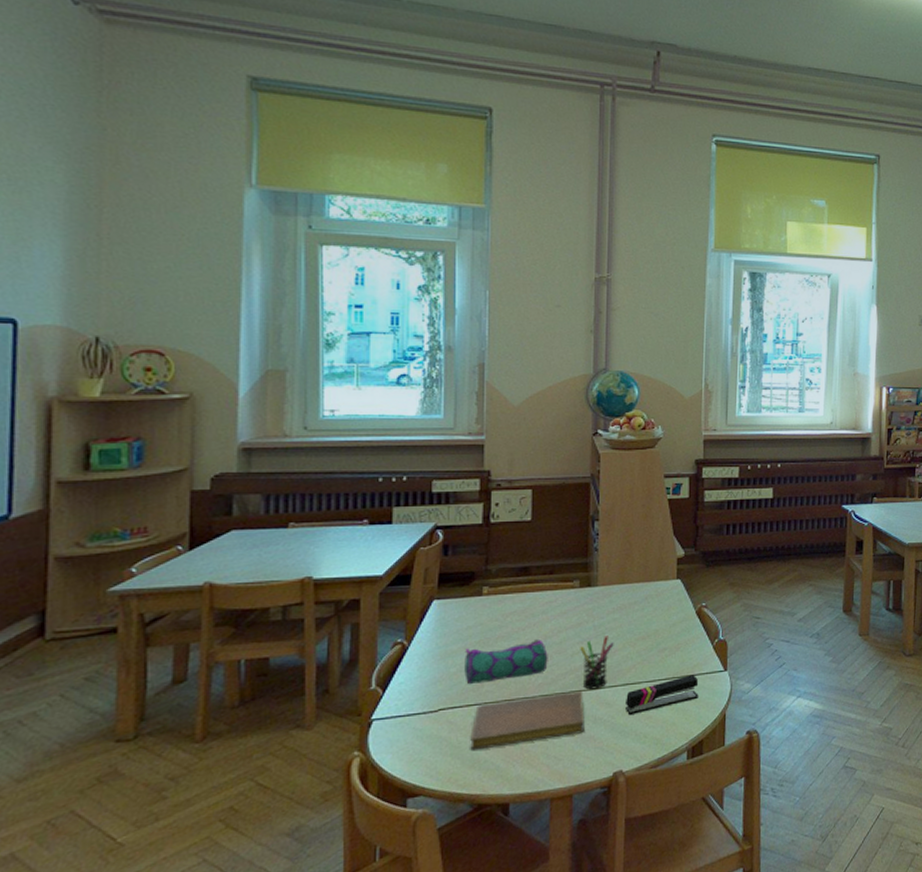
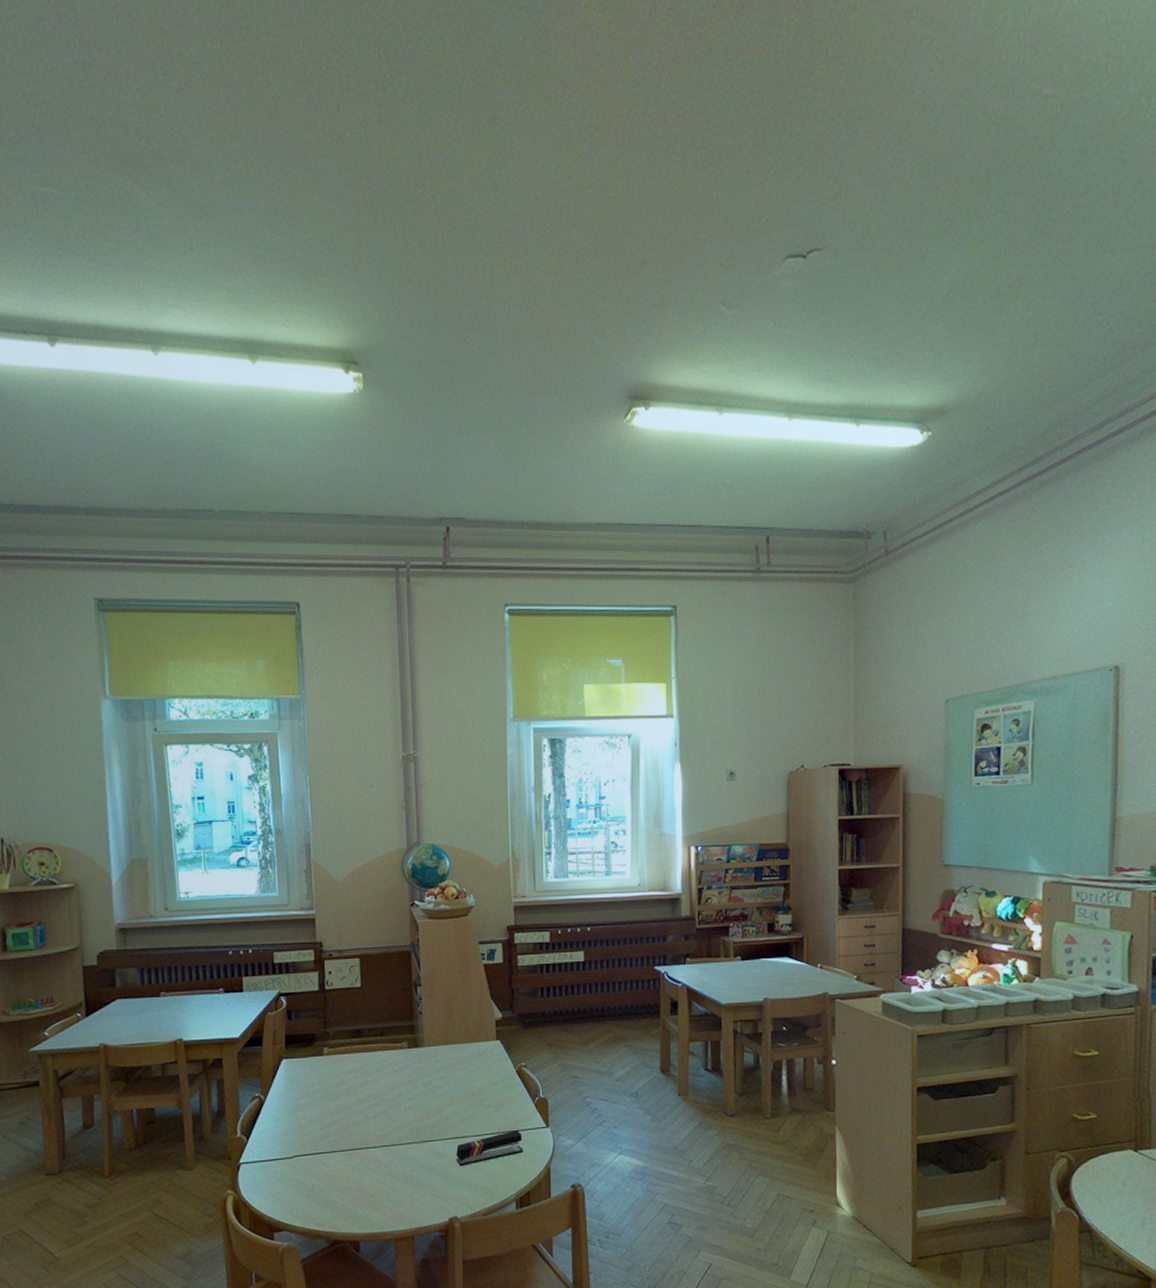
pencil case: present [464,638,548,685] -> none [312,1094,385,1135]
notebook: present [470,690,585,750] -> none [322,1142,421,1193]
pen holder: present [580,636,614,690] -> none [412,1093,442,1142]

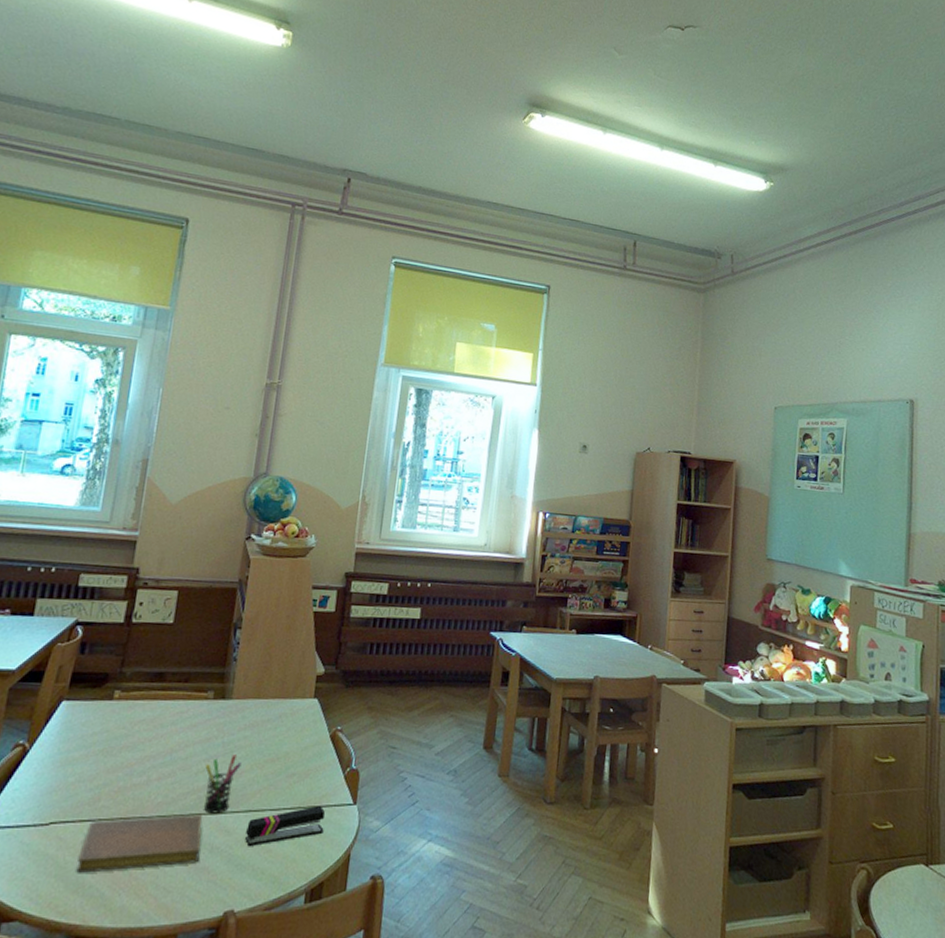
notebook: none [322,1142,421,1193] -> present [76,813,202,873]
pen holder: none [412,1093,442,1142] -> present [203,754,242,814]

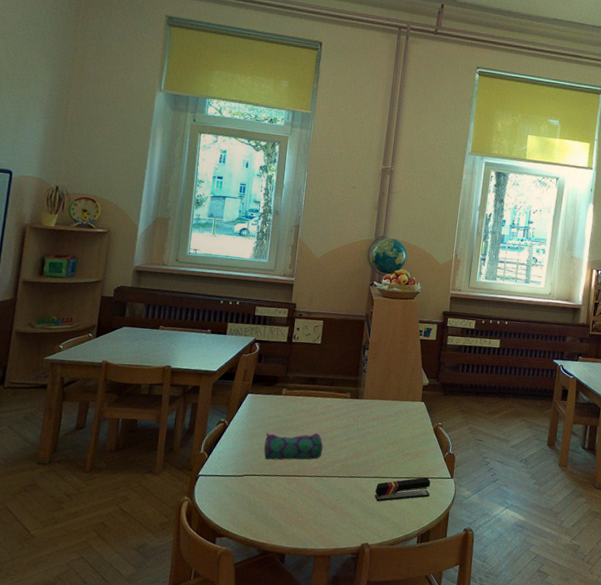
notebook: present [76,813,202,873] -> none [262,476,345,510]
pencil case: none [82,751,172,798] -> present [264,432,323,460]
pen holder: present [203,754,242,814] -> none [345,437,371,478]

